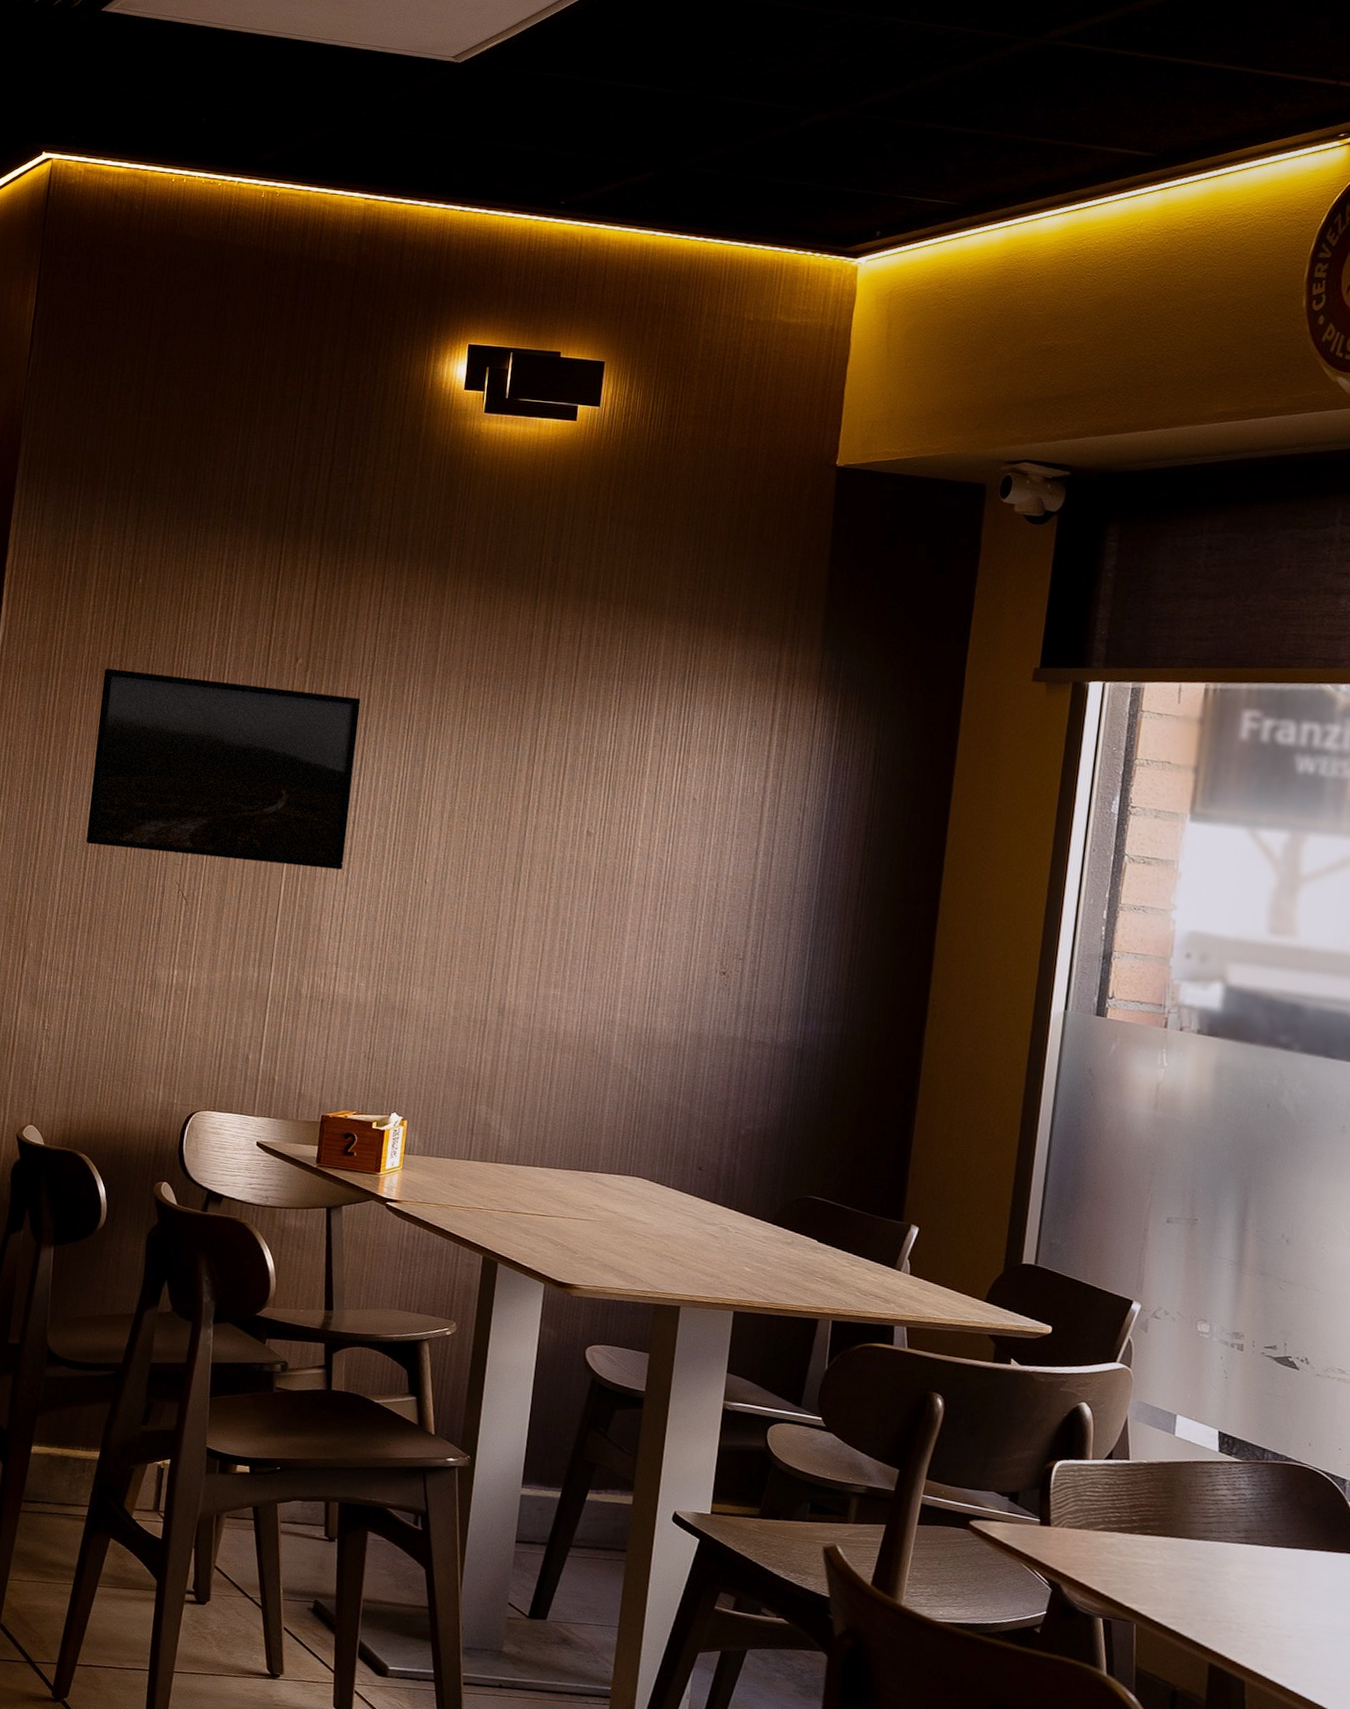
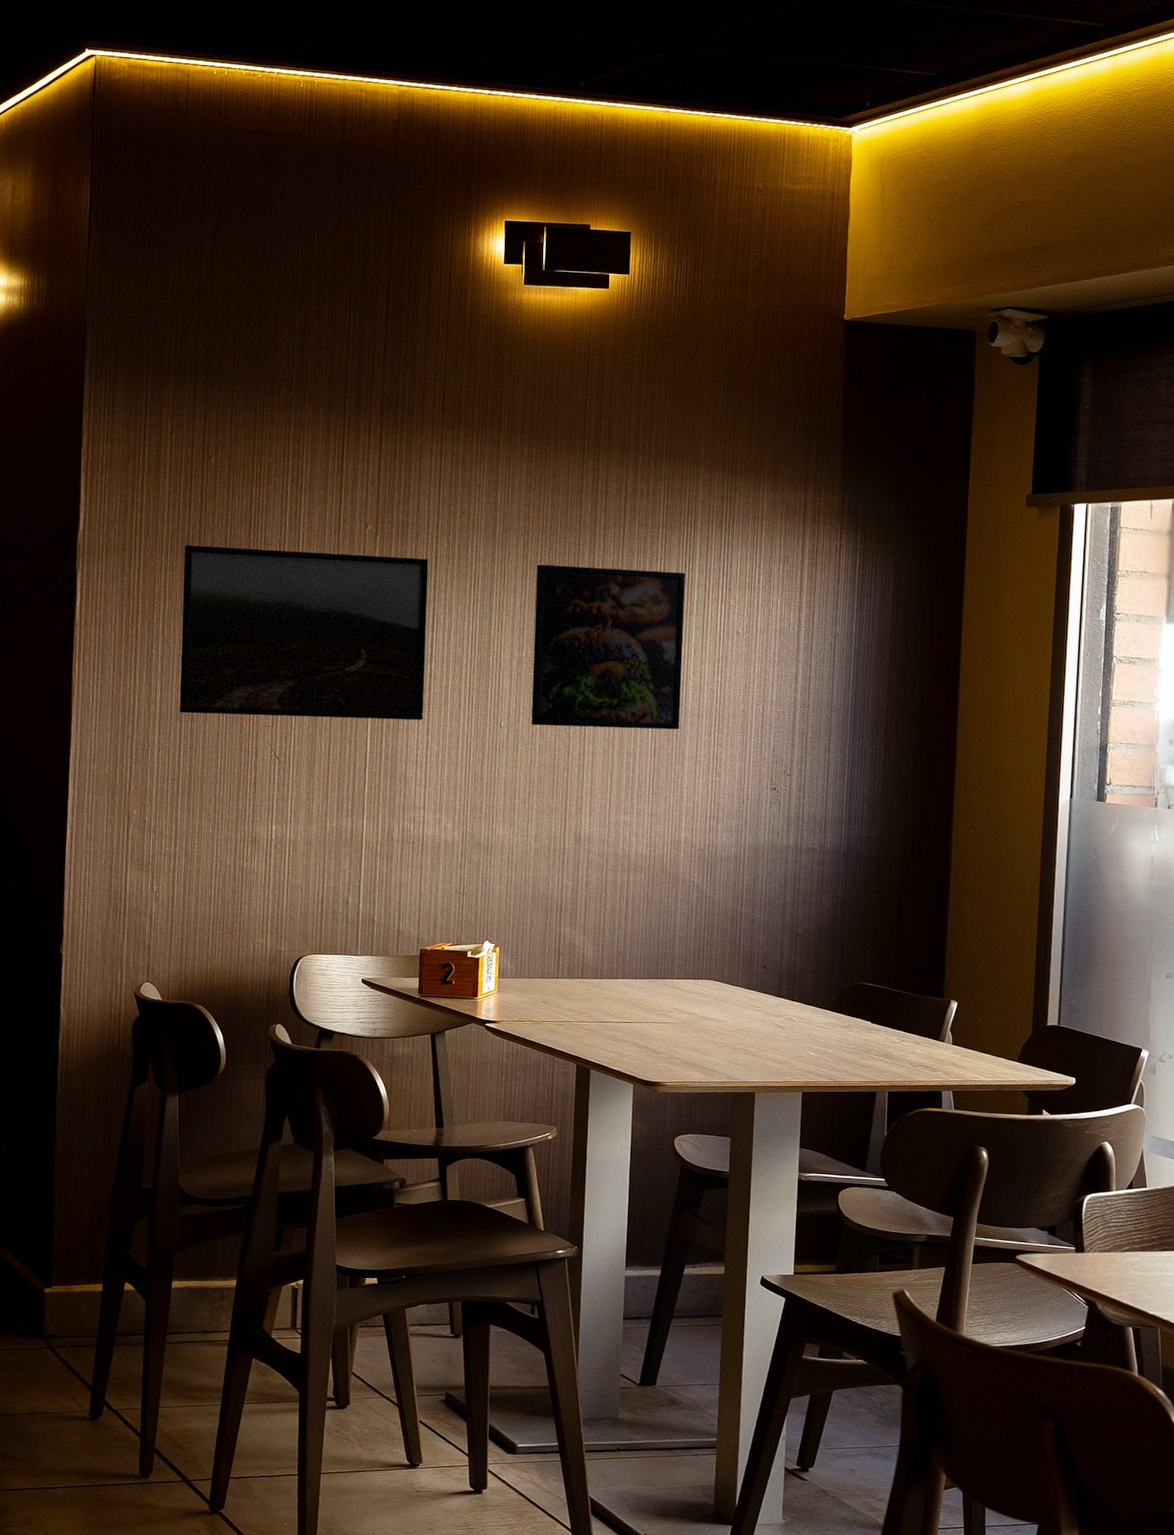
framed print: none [459,711,640,901] -> present [531,564,685,730]

